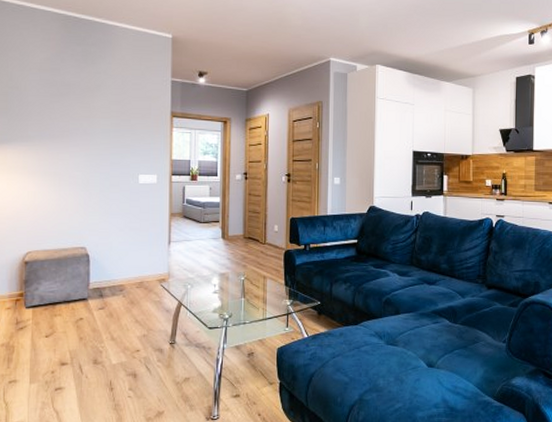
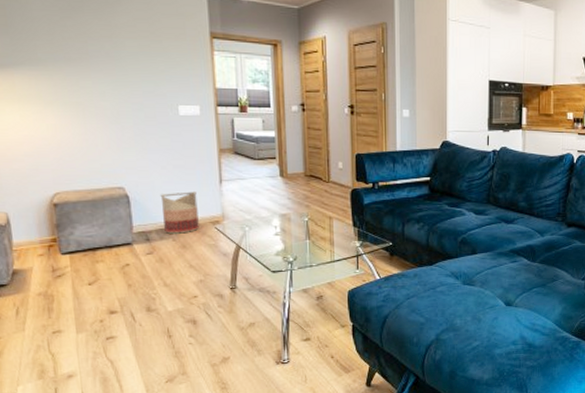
basket: none [116,251,148,290] -> present [160,191,199,234]

